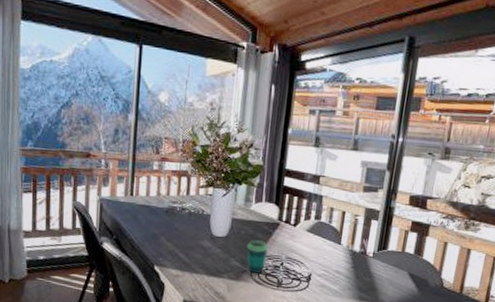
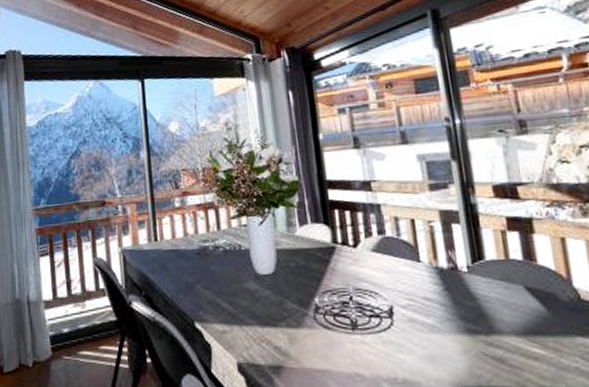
cup: present [247,239,269,273] -> none [301,271,330,315]

